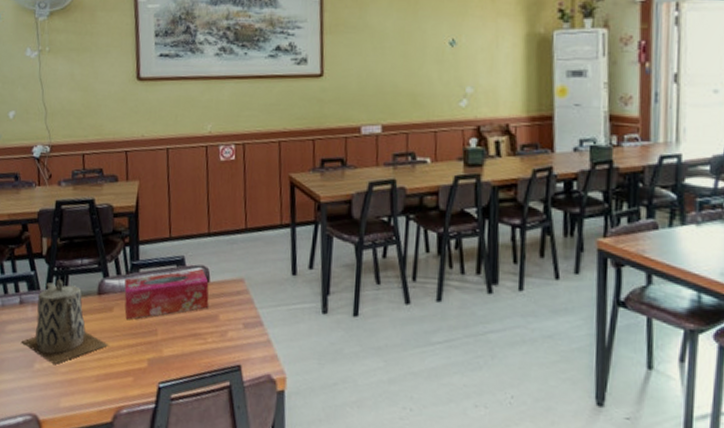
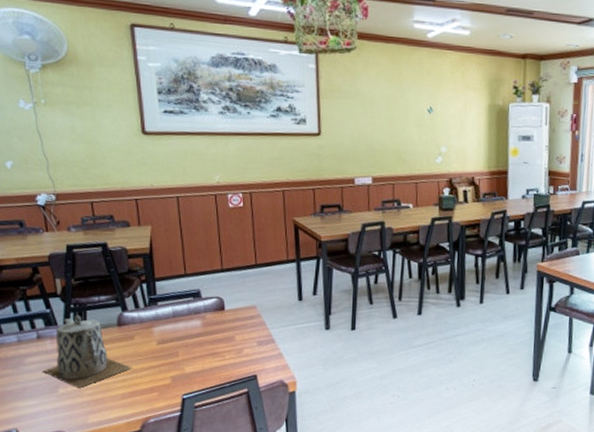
tissue box: present [124,269,209,320] -> none [144,300,225,346]

